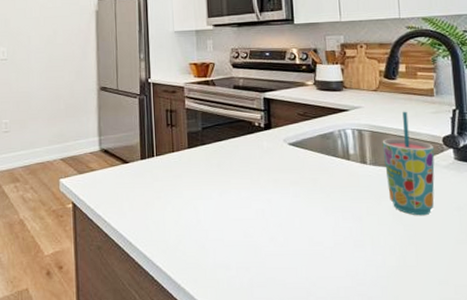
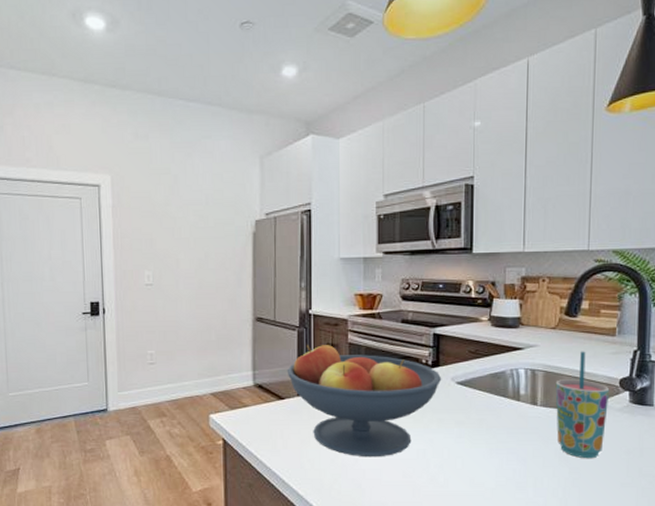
fruit bowl: none [130,110,275,218] -> present [287,344,442,457]

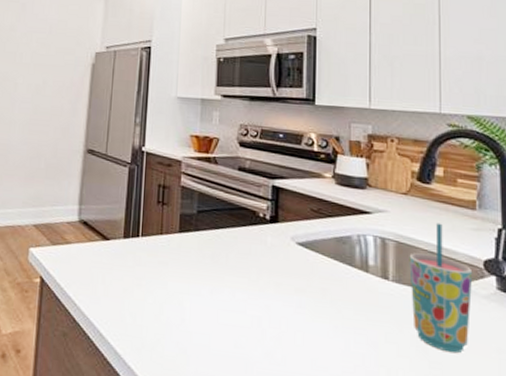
fruit bowl: present [287,344,442,457] -> none [114,182,281,320]

